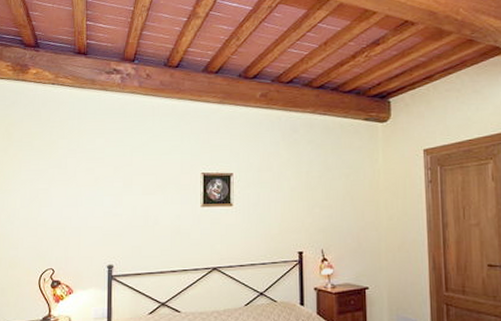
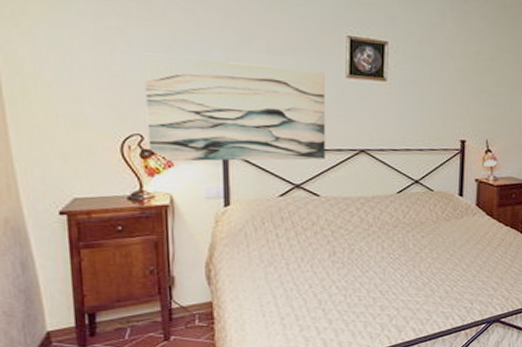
wall art: none [57,204,185,290] -> present [143,52,326,162]

